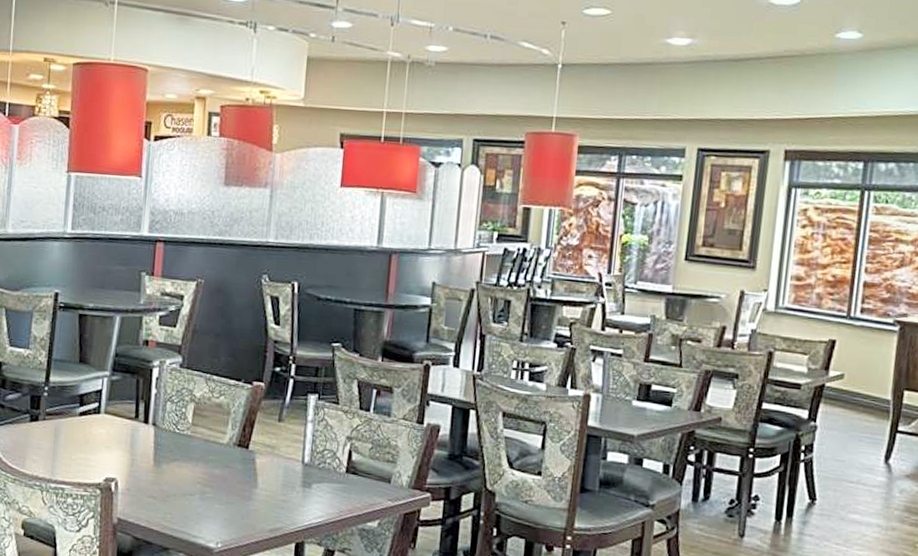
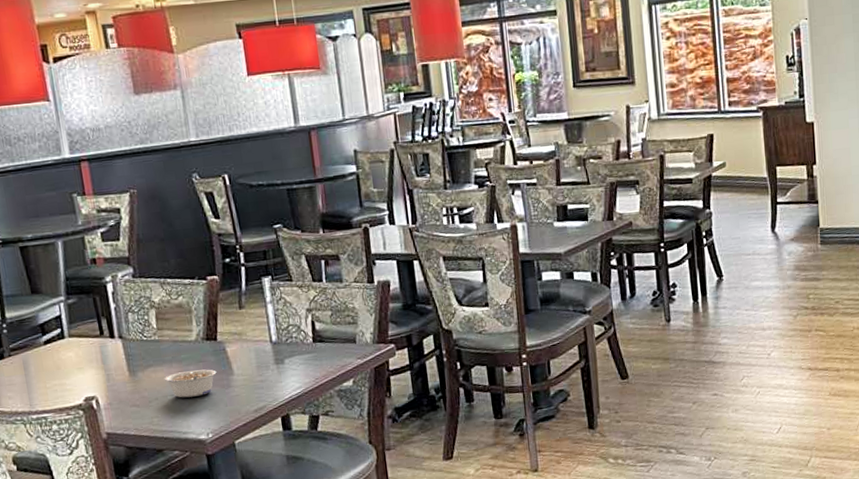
legume: none [186,473,241,502] -> present [164,369,217,398]

